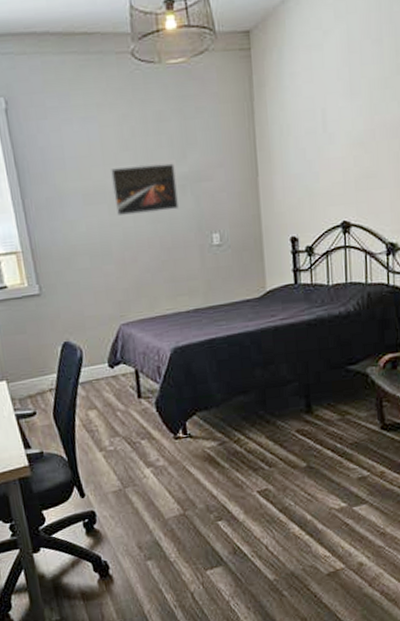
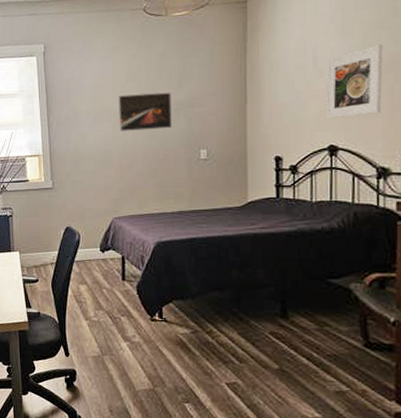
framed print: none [335,105,389,192] -> present [325,44,383,119]

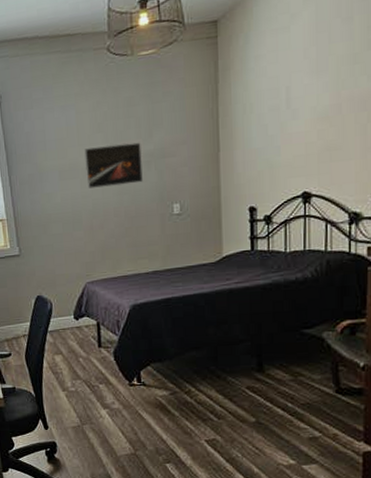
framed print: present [325,44,383,119] -> none [299,80,356,164]

